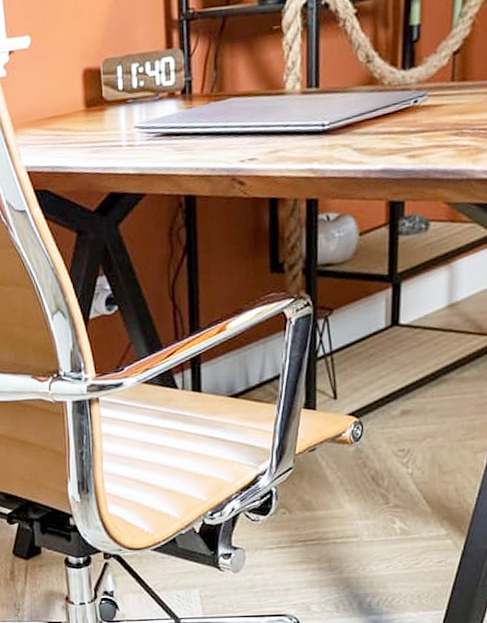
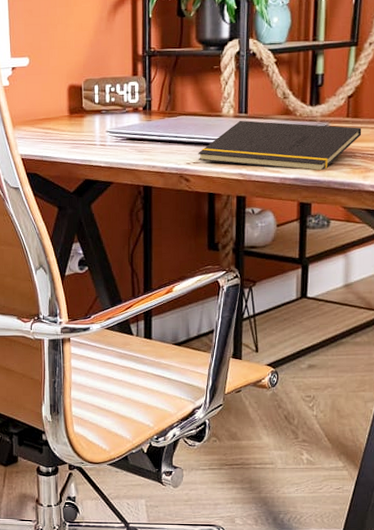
notepad: none [255,93,472,158] -> present [198,120,362,170]

